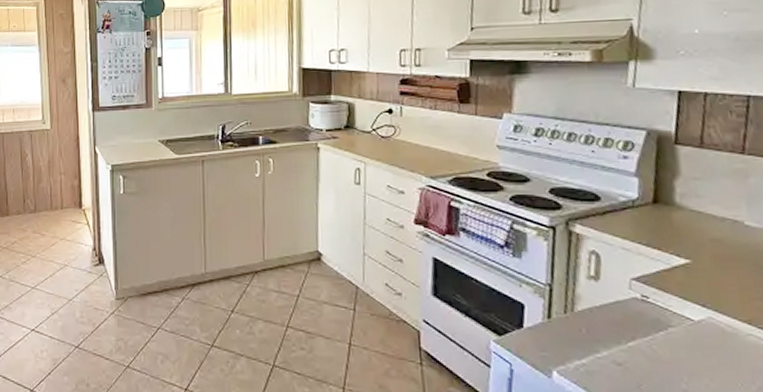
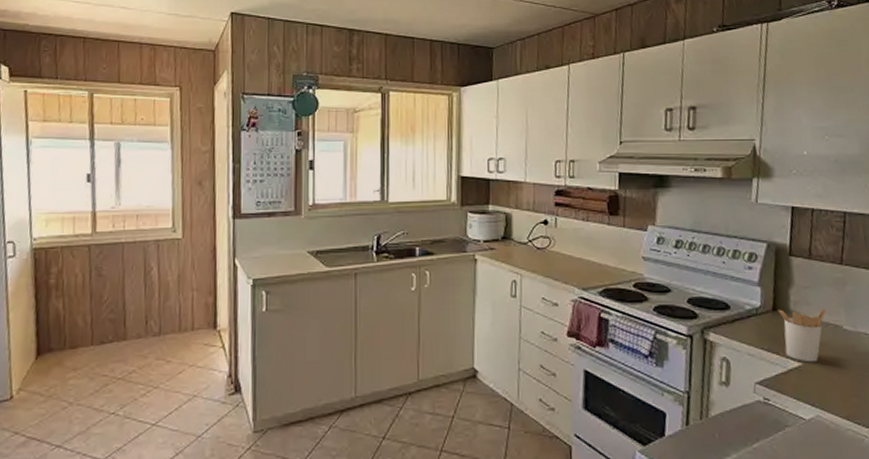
utensil holder: none [659,202,723,260] -> present [777,308,827,363]

